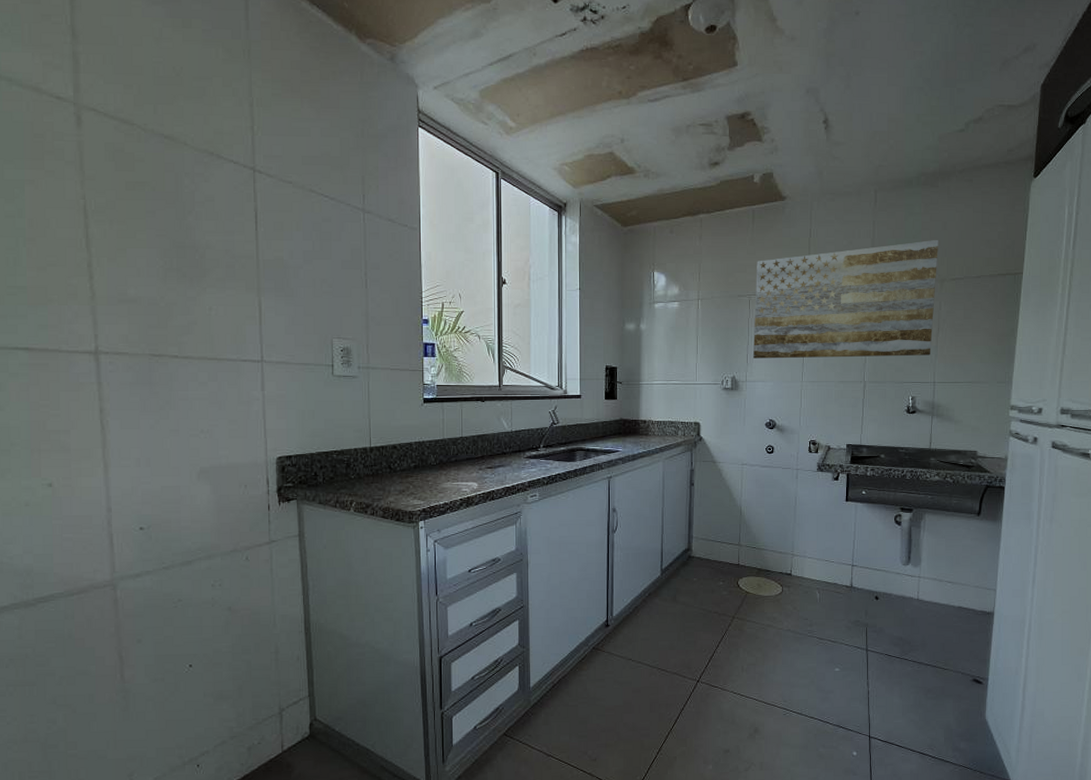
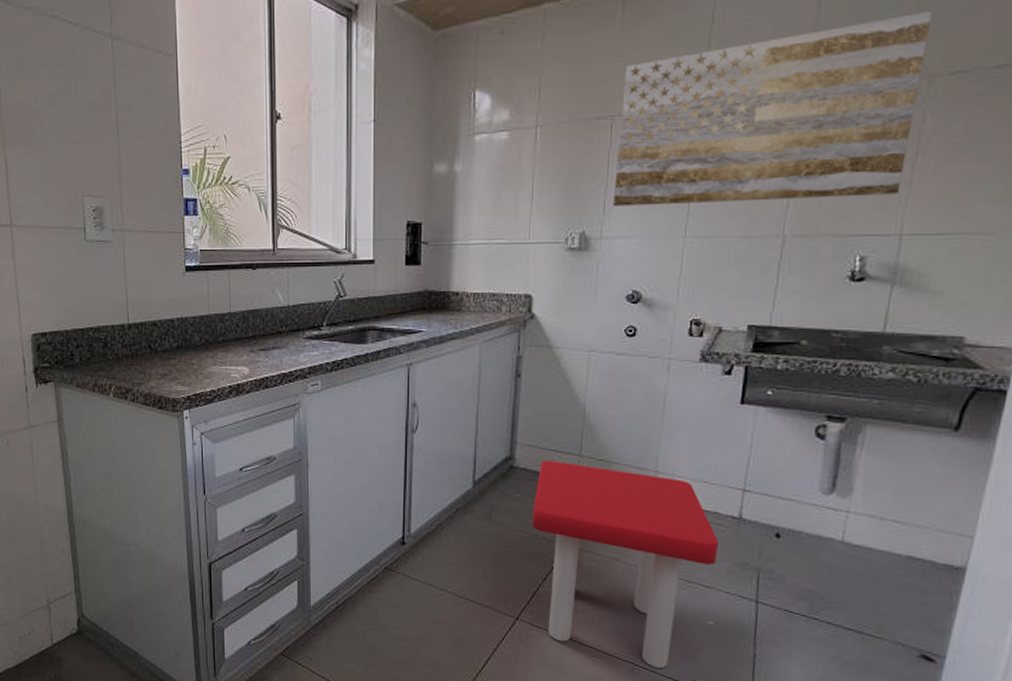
stool: none [706,550,838,710] -> present [531,460,718,668]

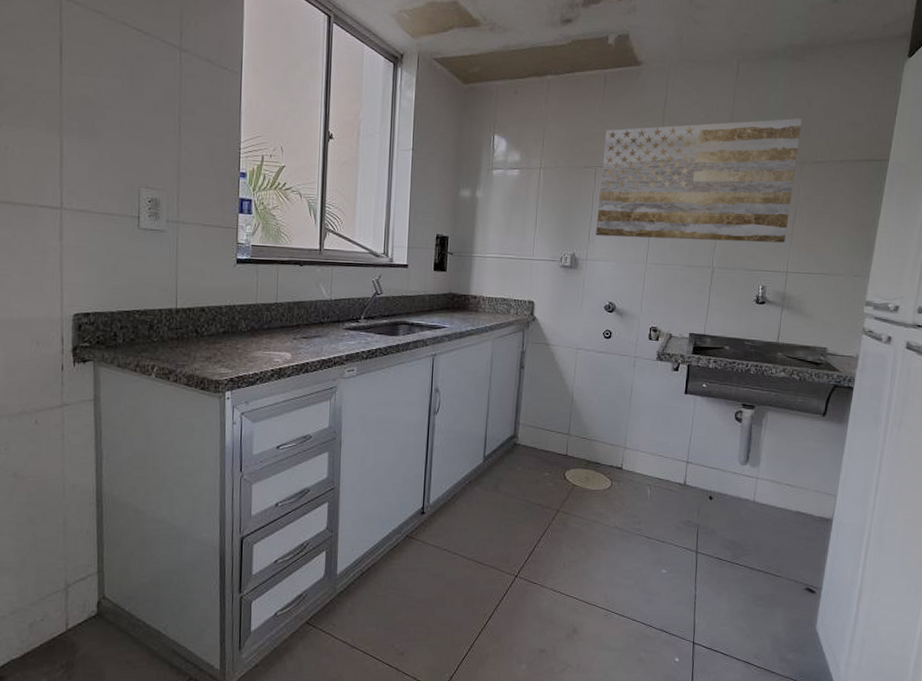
stool: present [531,460,718,668] -> none [530,439,670,612]

